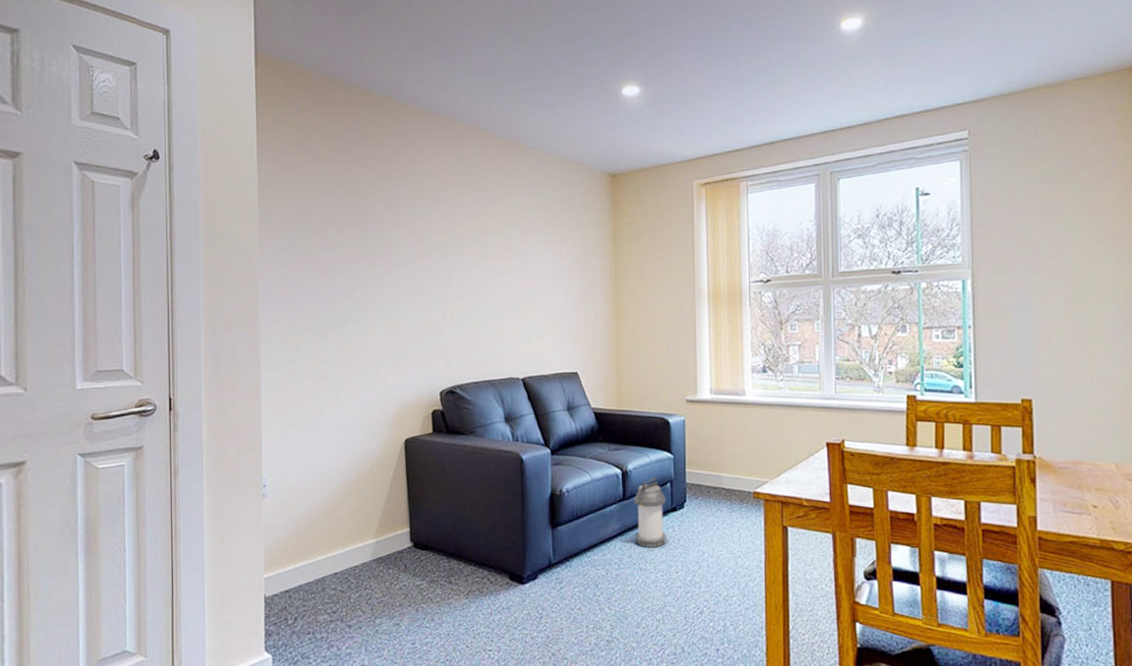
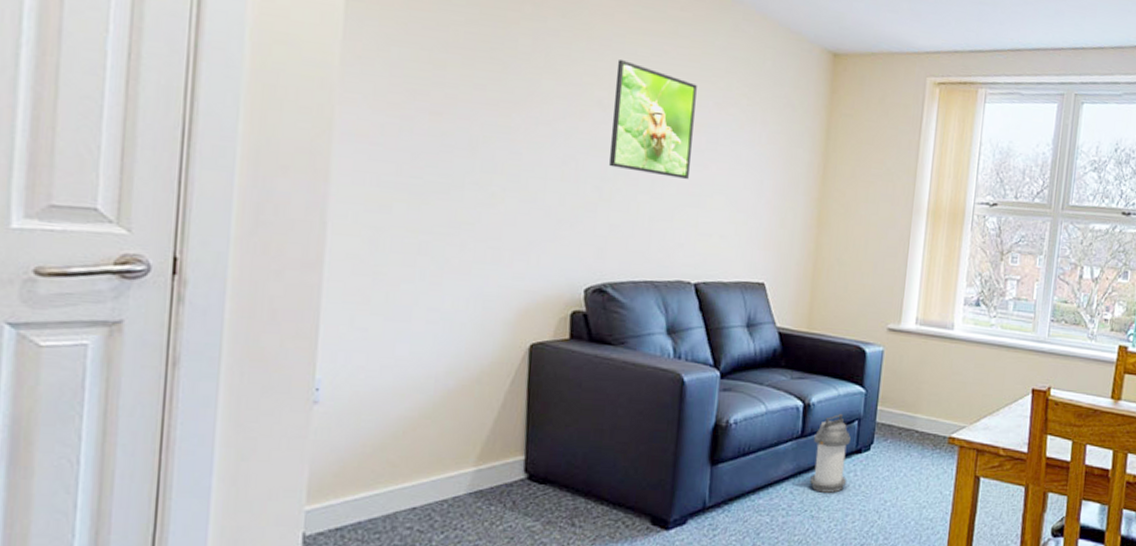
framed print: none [445,208,508,295] -> present [609,58,697,179]

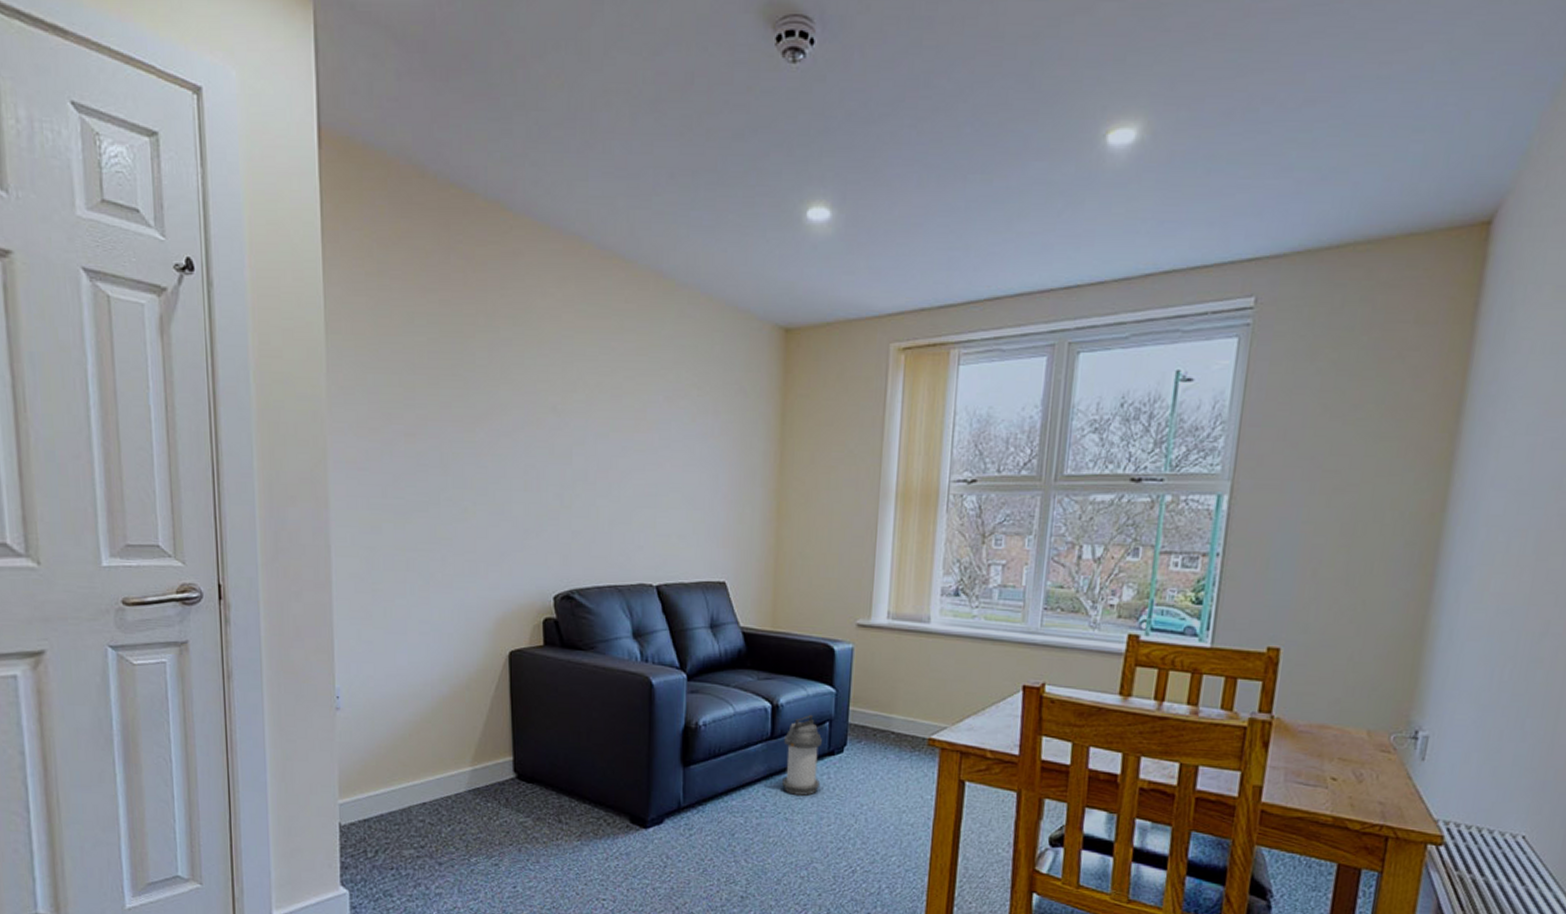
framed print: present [609,58,697,179] -> none [566,361,646,479]

